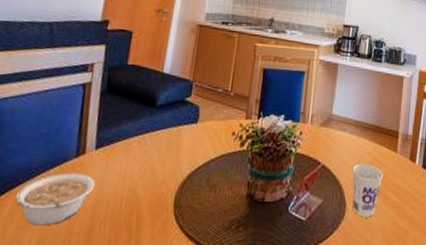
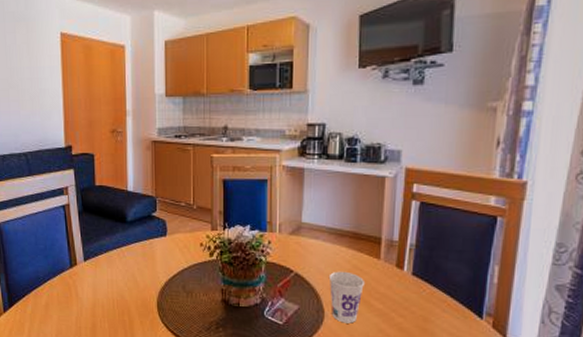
legume: present [14,172,96,226] -> none [33,280,90,322]

